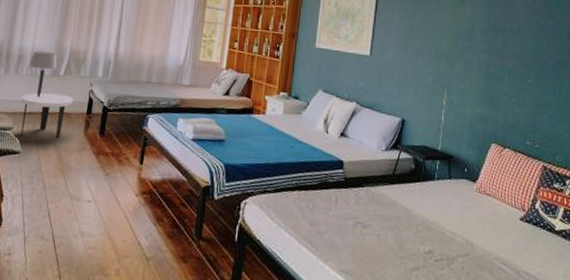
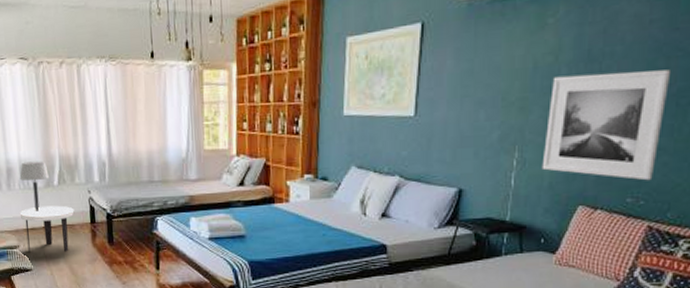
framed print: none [464,40,551,129] -> present [541,70,672,181]

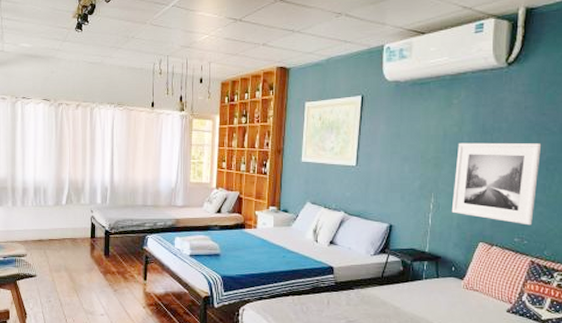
table lamp: present [19,161,49,211] -> none [33,183,59,226]
side table: present [19,205,74,253] -> none [30,221,78,262]

